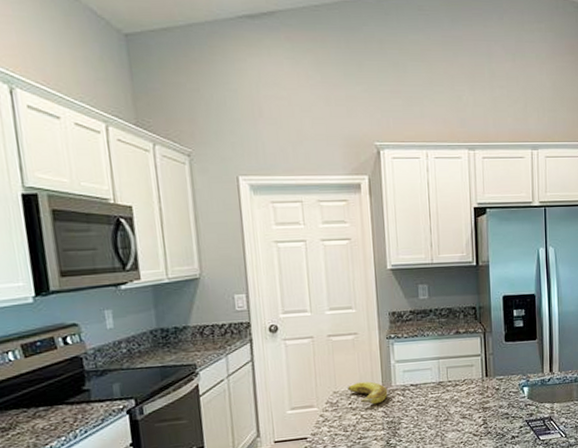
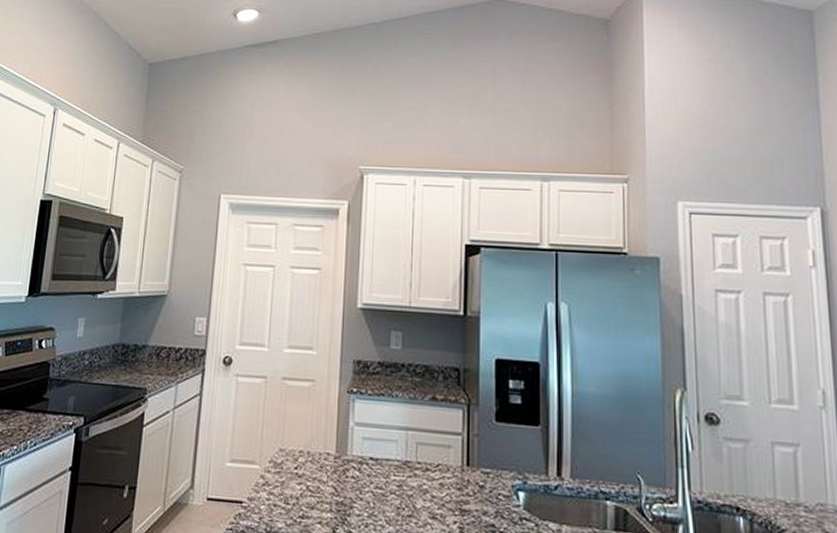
banana: present [347,381,388,405] -> none [296,442,342,476]

